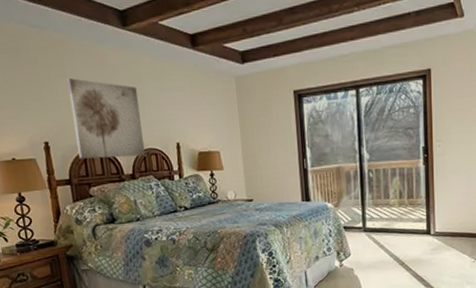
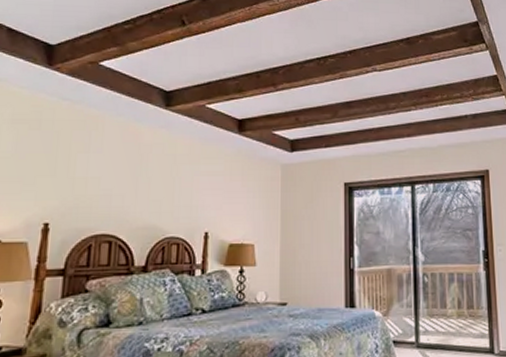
wall art: present [67,77,145,159] -> none [83,154,168,246]

